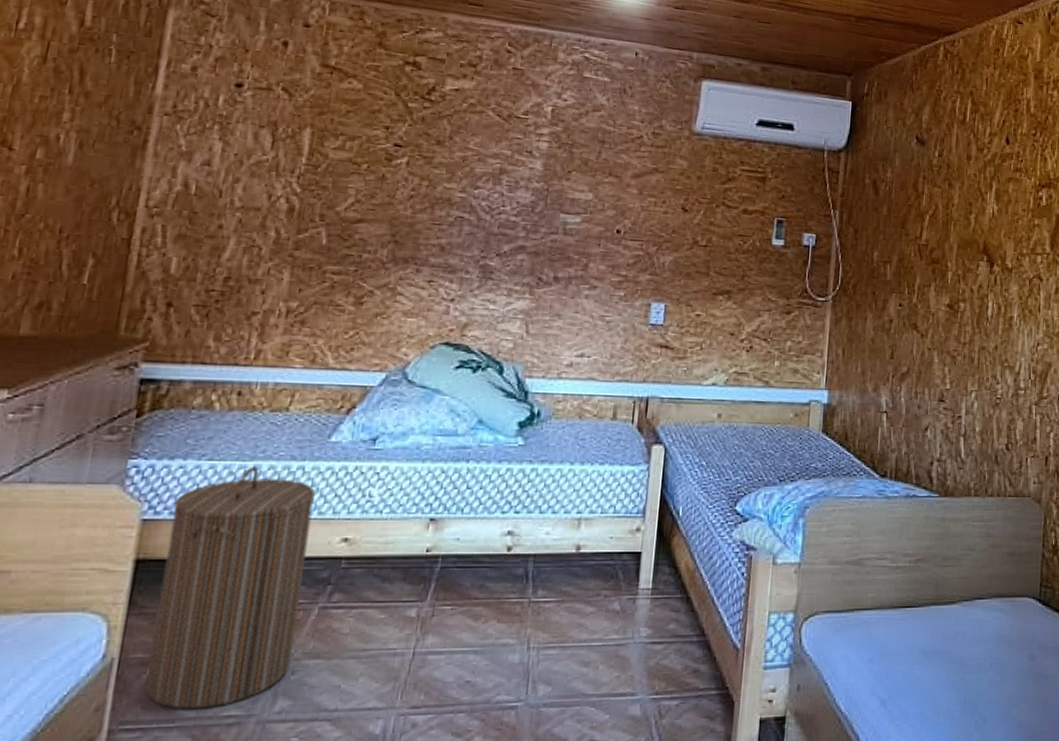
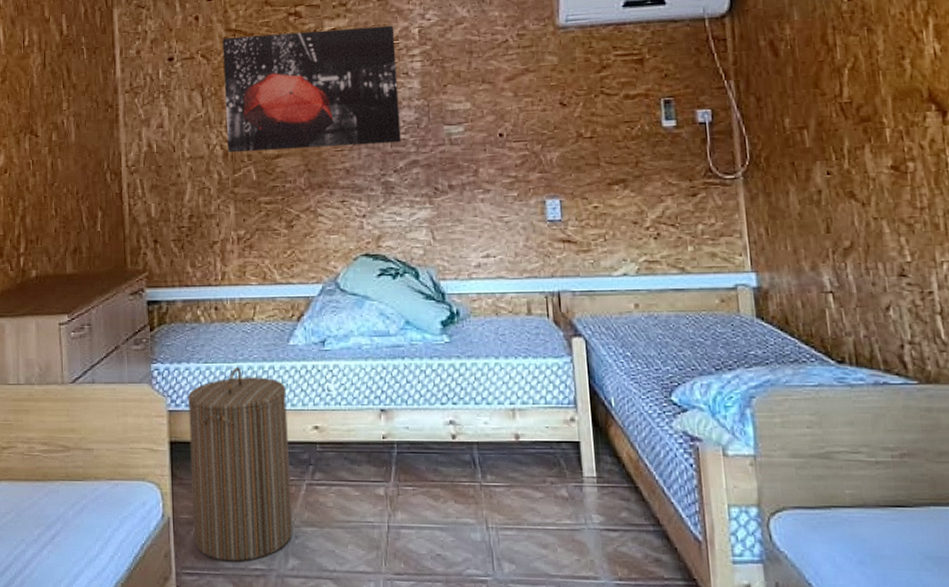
wall art: none [295,74,526,225] -> present [222,25,401,153]

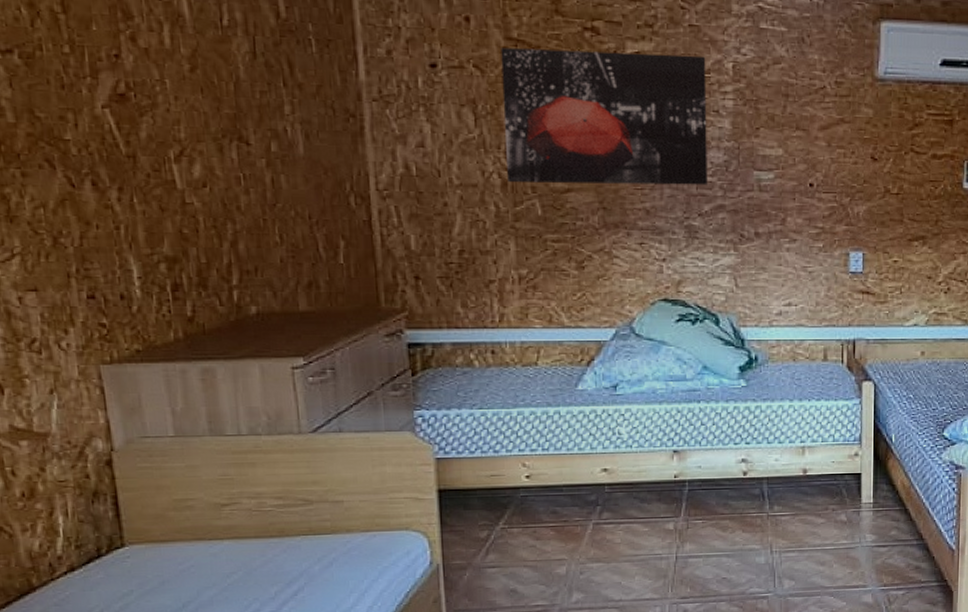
laundry hamper: present [187,366,294,562] -> none [458,412,578,601]

